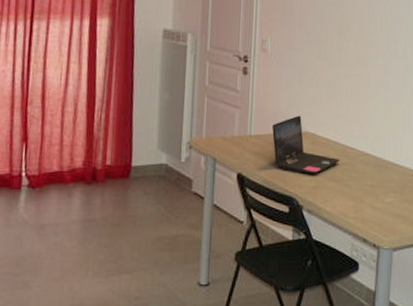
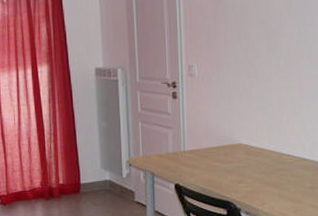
laptop: present [272,115,339,174] -> none [205,129,275,181]

